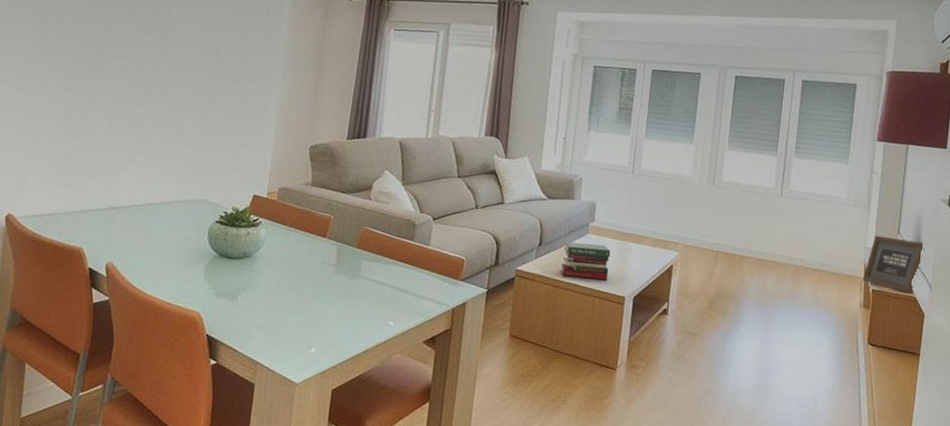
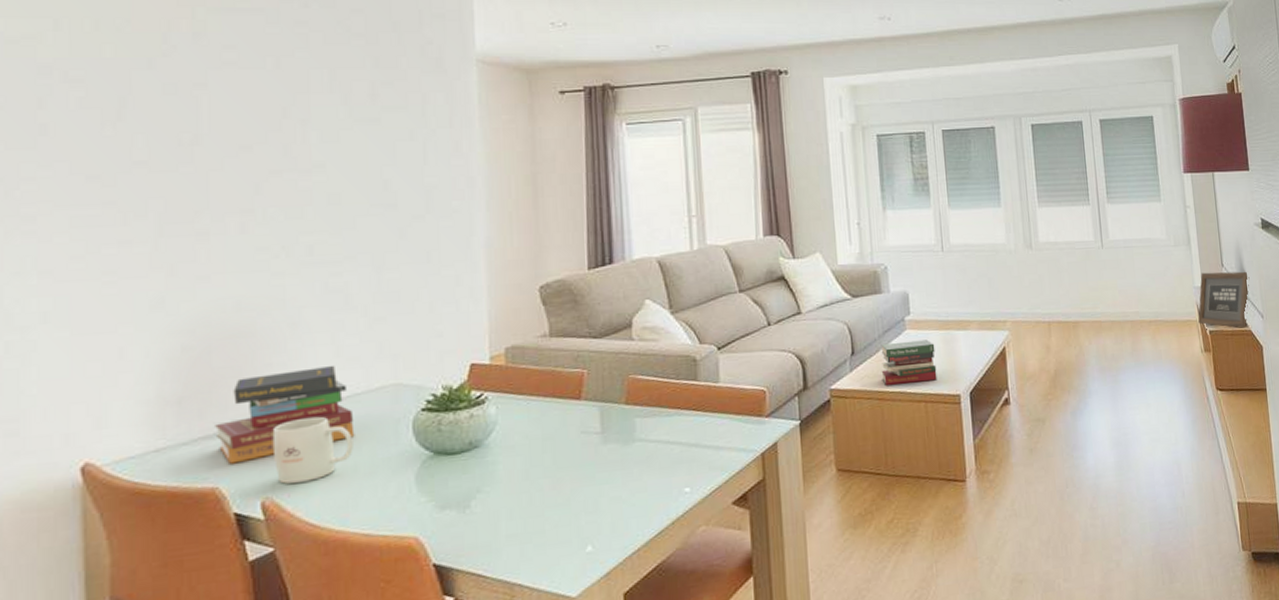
books: none [85,175,172,234] -> present [215,365,355,464]
mug: none [117,211,169,257] -> present [272,416,353,484]

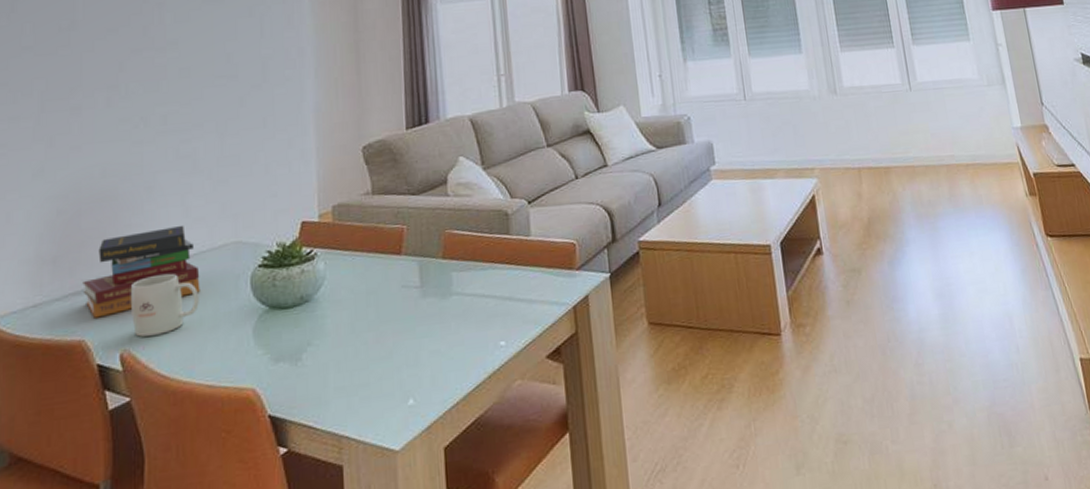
books: present [880,339,937,385] -> none [687,189,746,236]
picture frame: present [1198,271,1250,328] -> none [1019,109,1075,170]

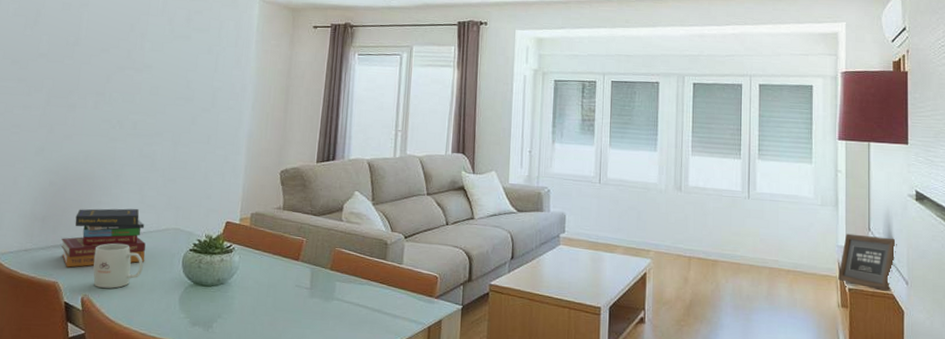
picture frame: none [1019,109,1075,170] -> present [838,233,897,291]

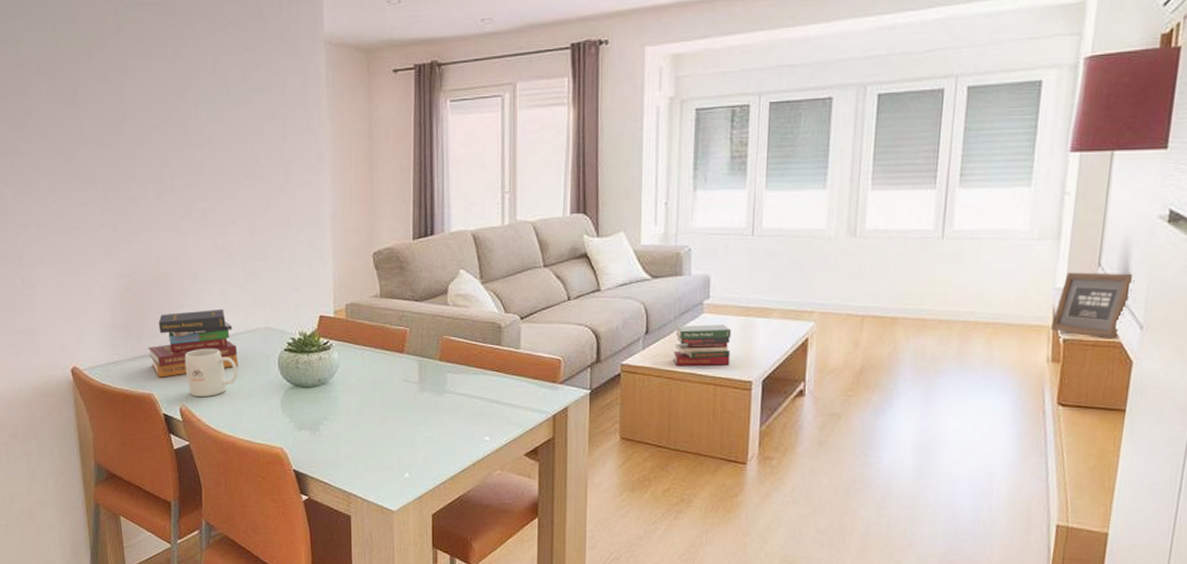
books: none [534,254,583,292] -> present [673,324,732,365]

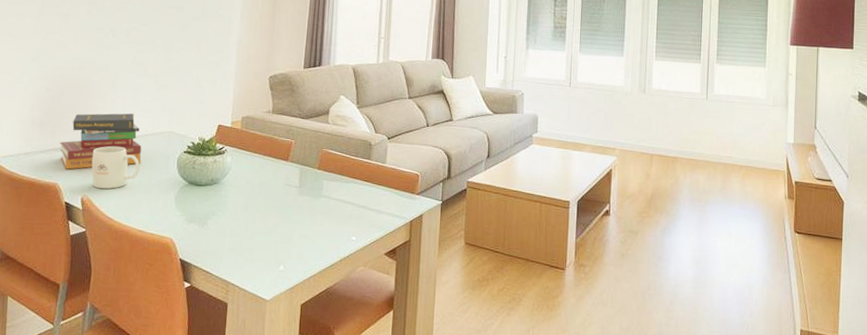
books: present [673,324,732,365] -> none [508,153,554,187]
picture frame: present [1051,272,1135,339] -> none [786,131,840,184]

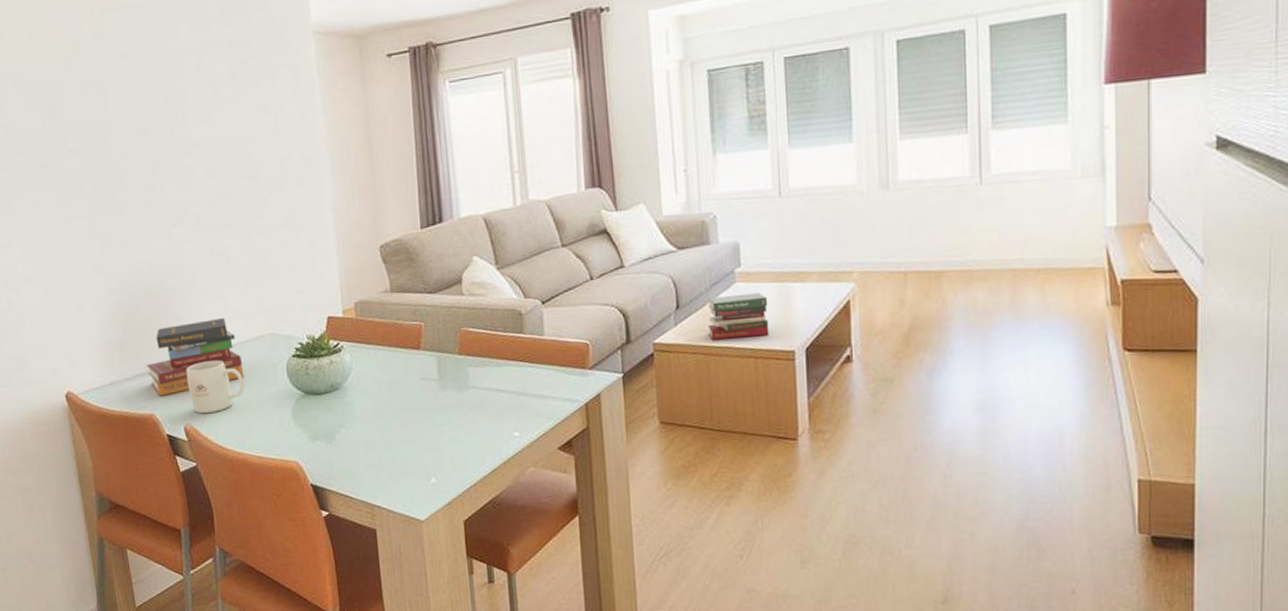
books: none [508,153,554,187] -> present [707,293,769,340]

